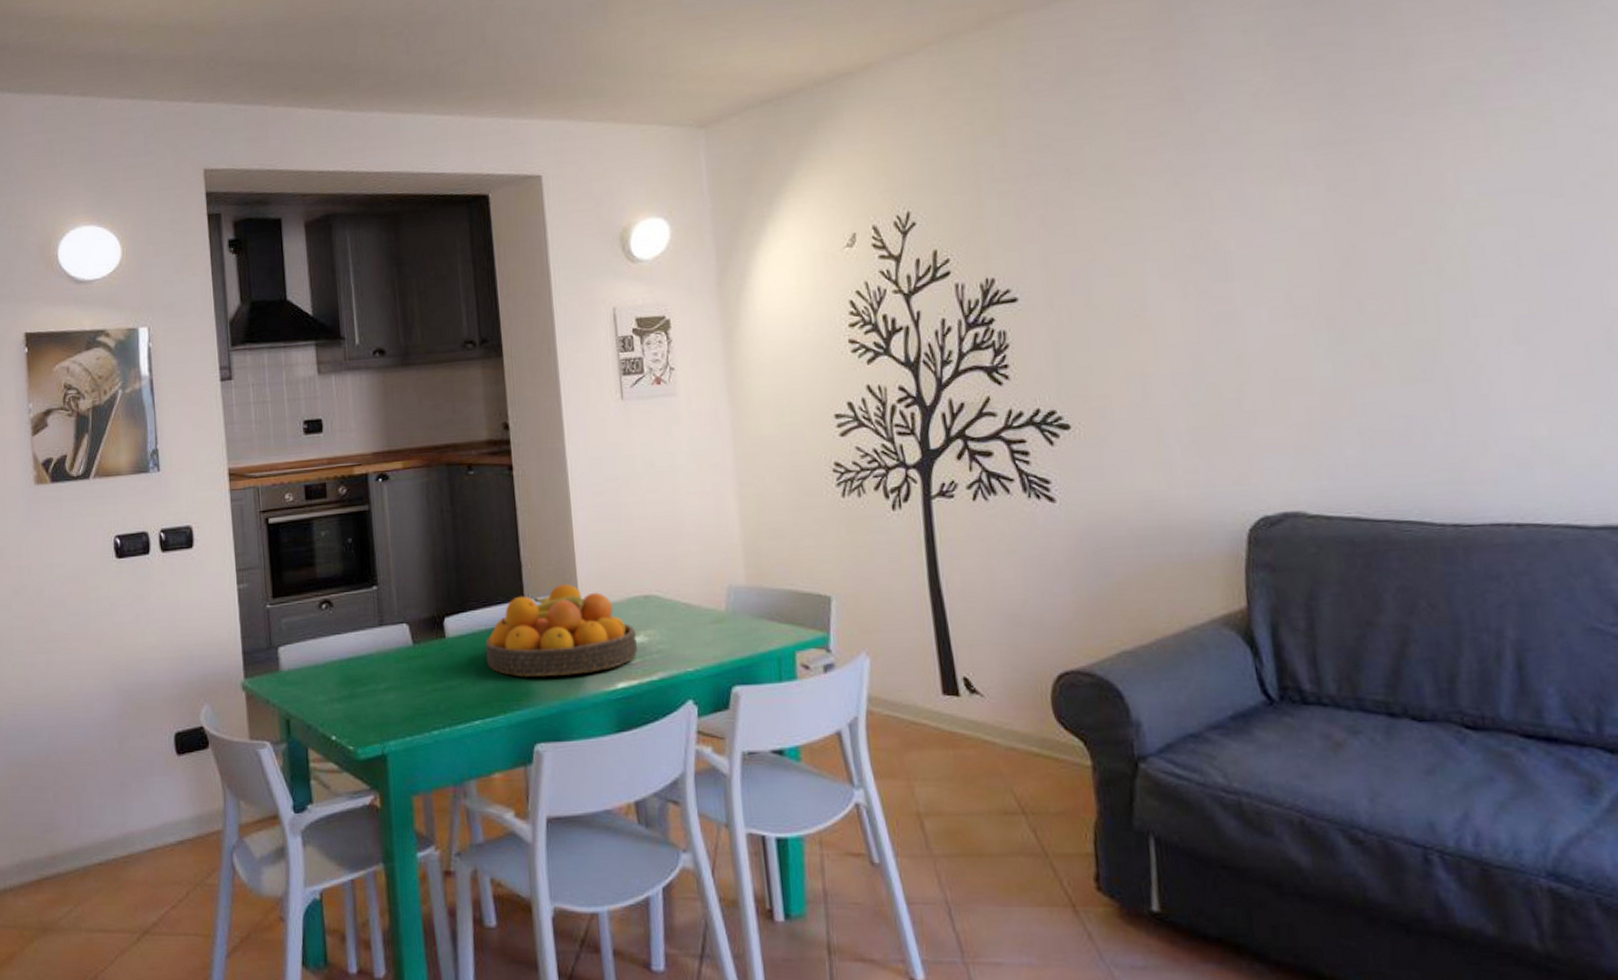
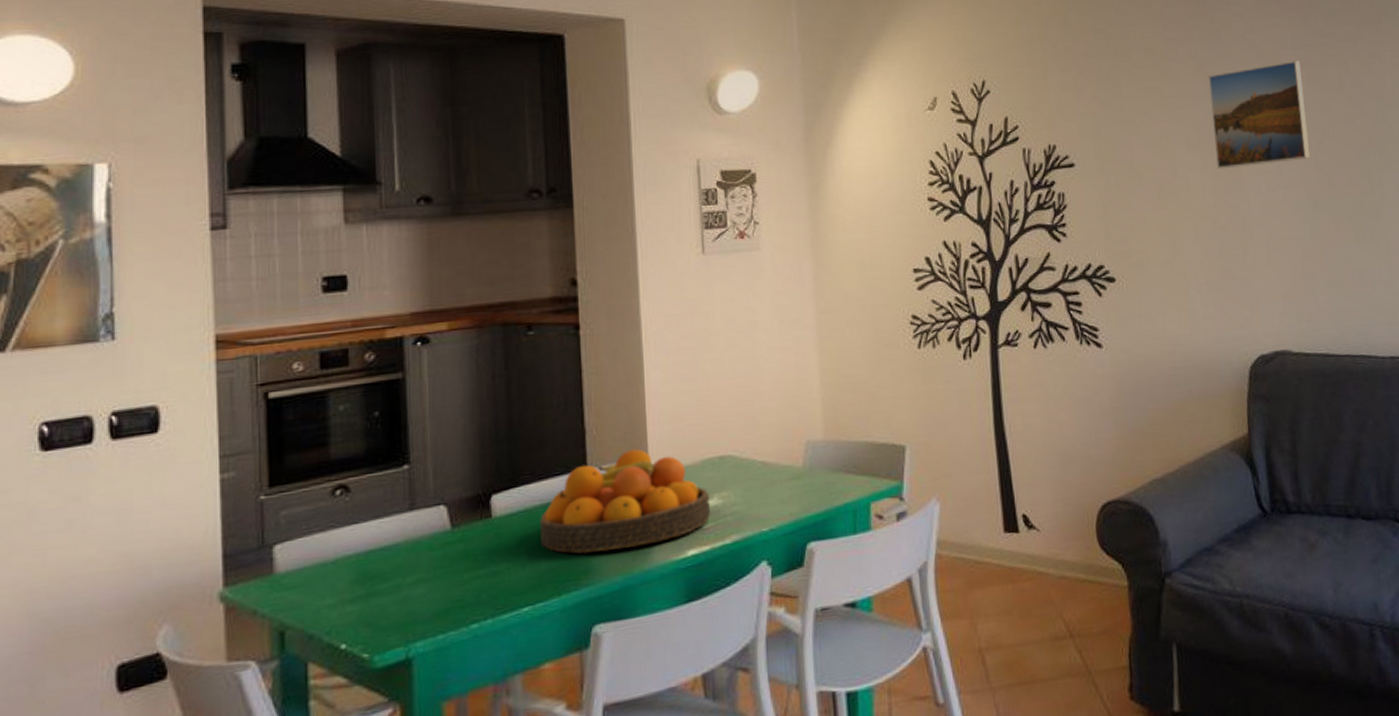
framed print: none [1187,163,1333,299] -> present [1207,61,1311,169]

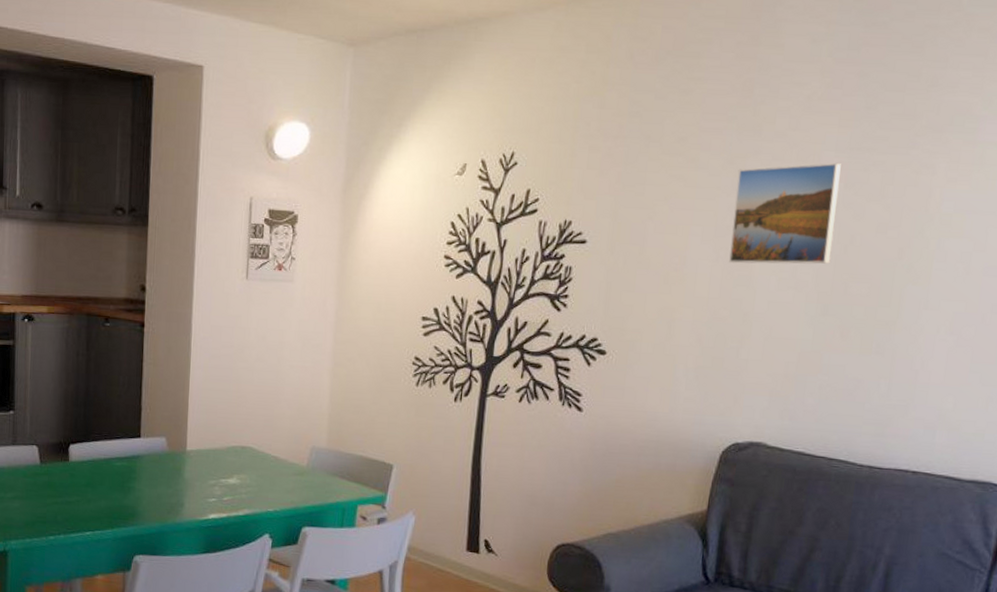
fruit bowl: present [540,448,711,554] -> none [102,428,231,504]

